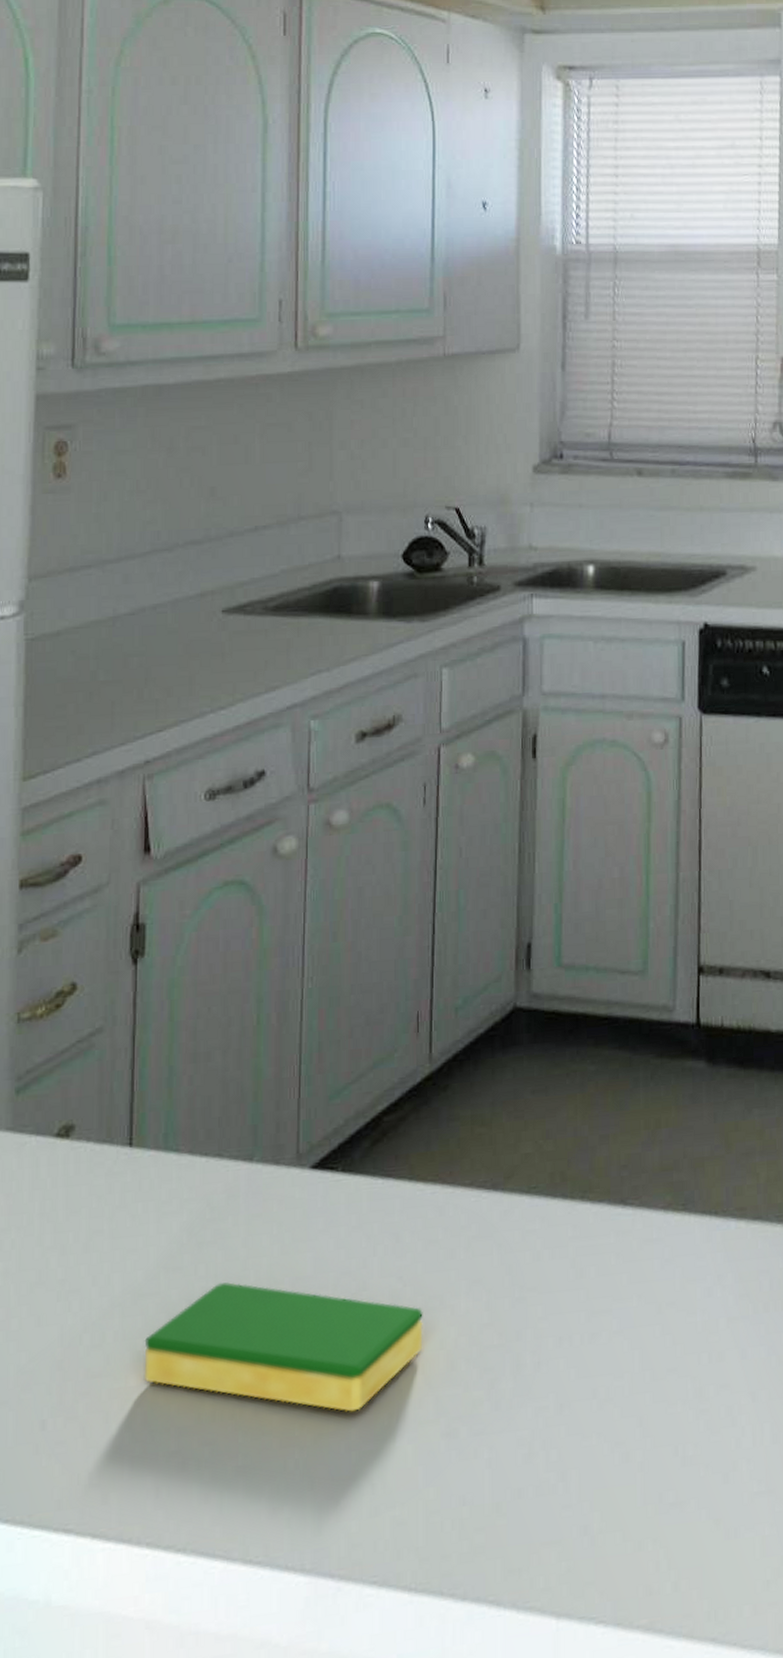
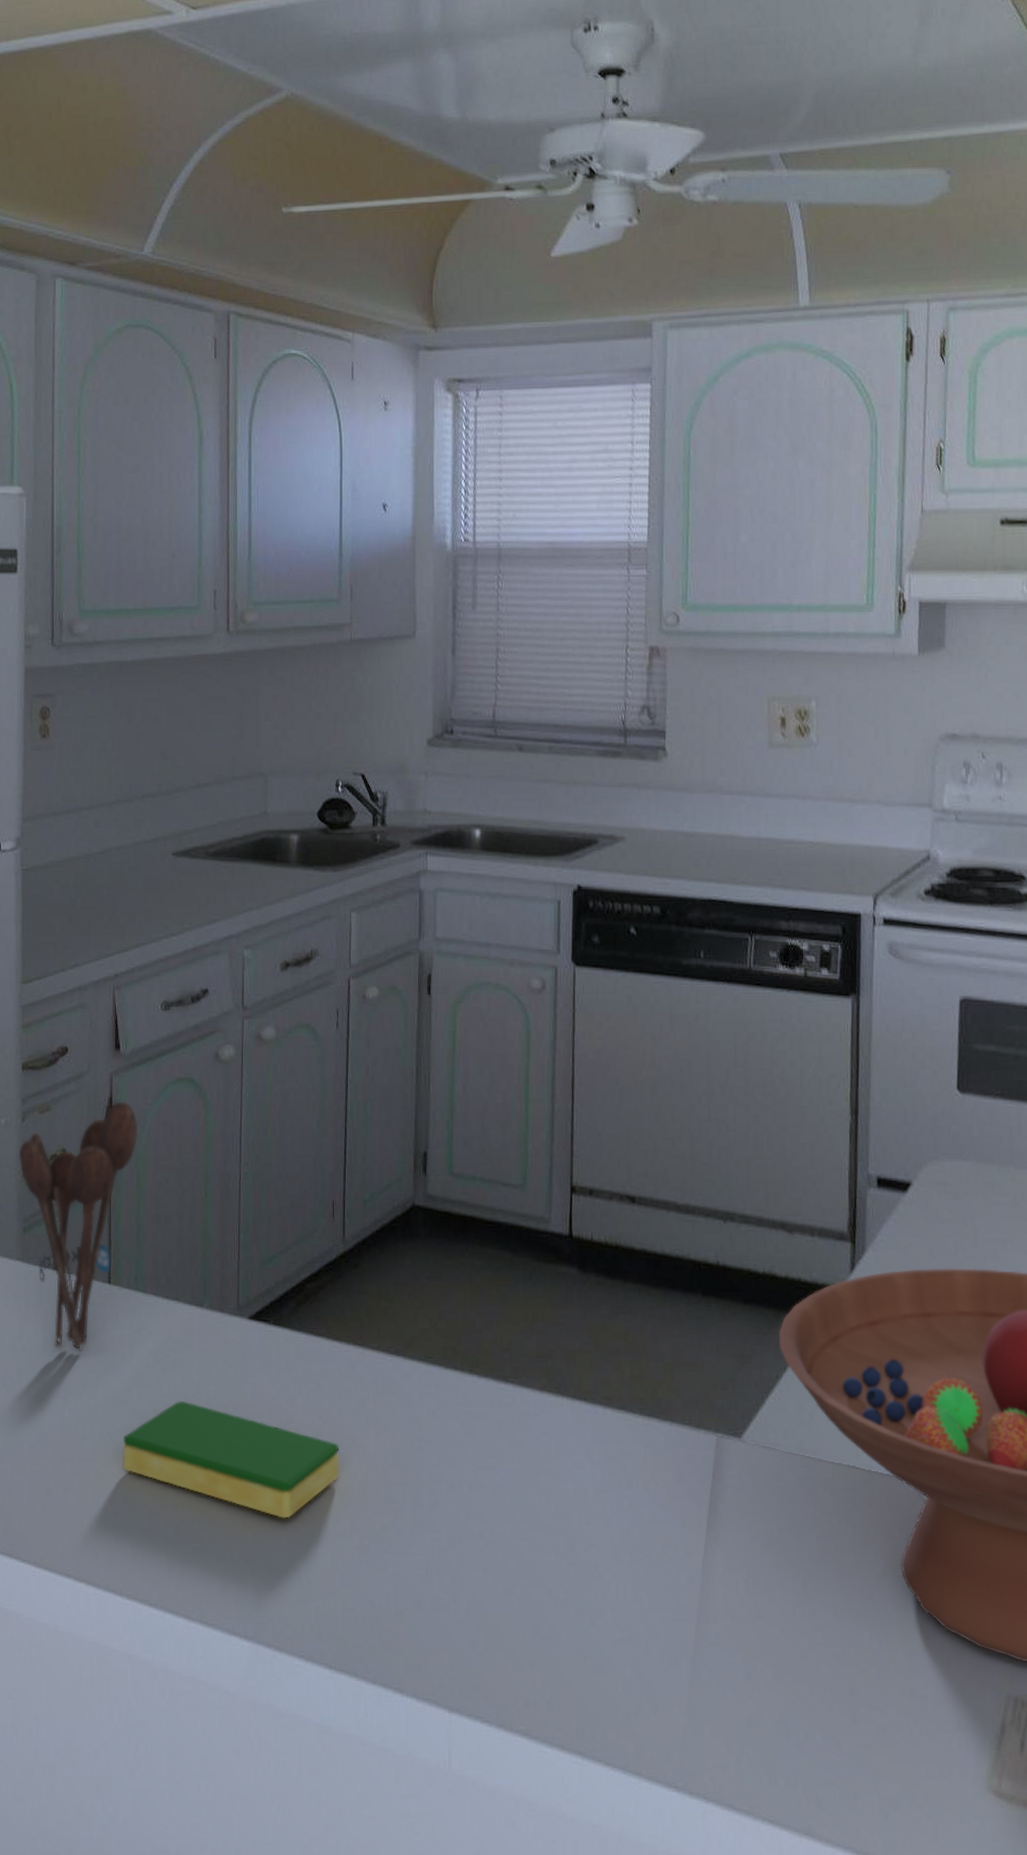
utensil holder: none [12,916,172,1238] -> present [18,1101,138,1352]

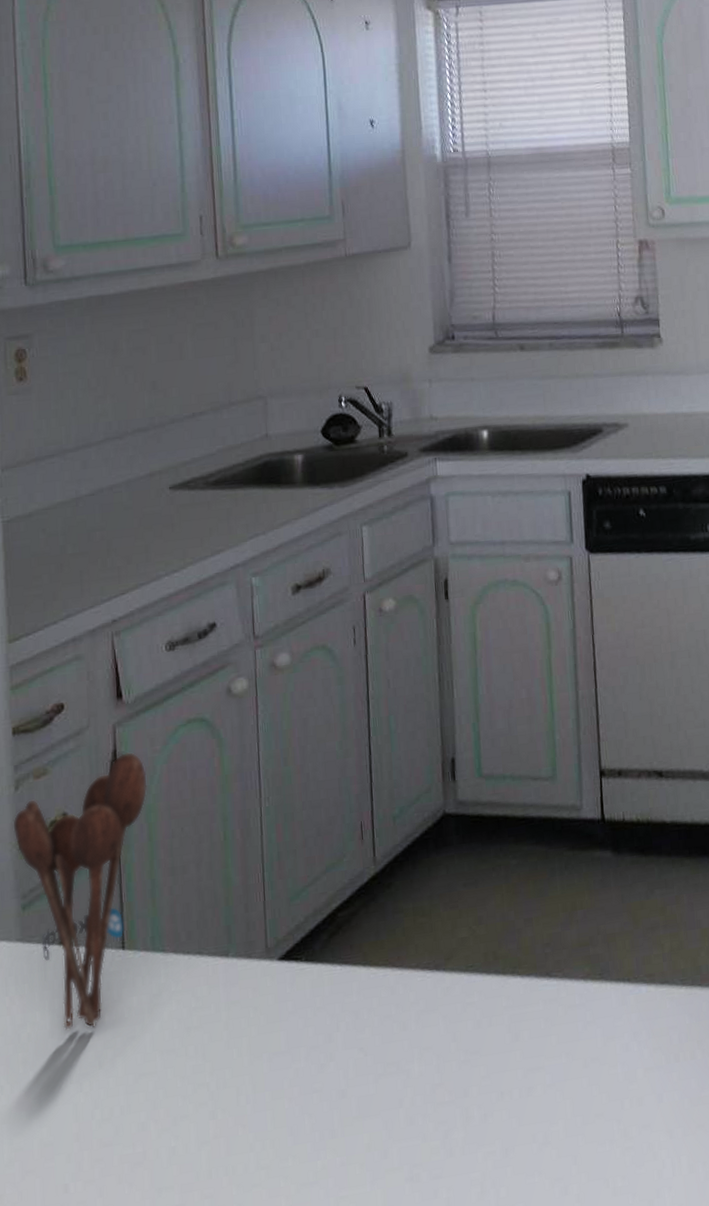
dish sponge: present [122,1401,339,1519] -> none [146,1060,384,1164]

